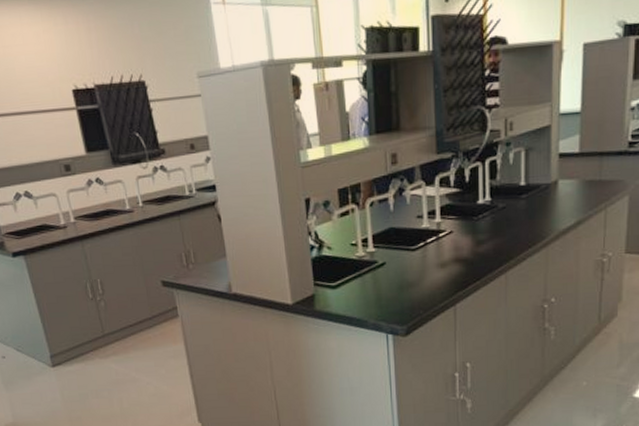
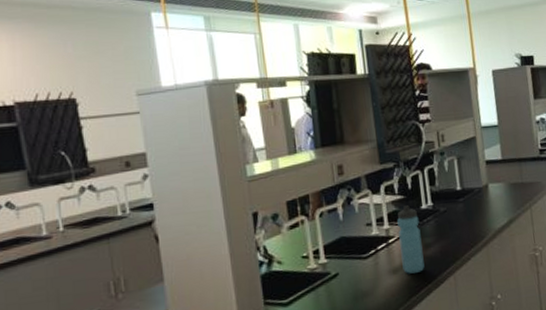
water bottle: none [450,199,475,269] -> present [397,205,425,274]

